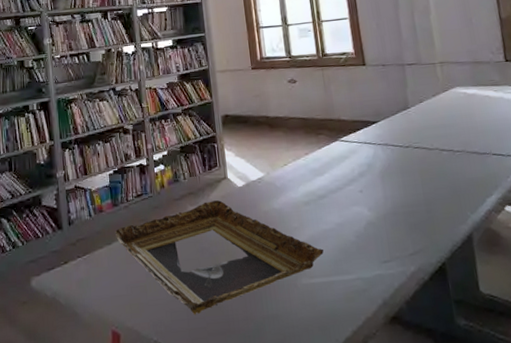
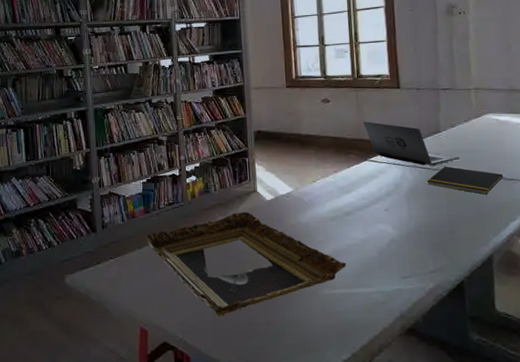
laptop: none [330,100,431,144] -> present [362,121,459,166]
notepad: none [400,142,476,171] -> present [427,166,503,195]

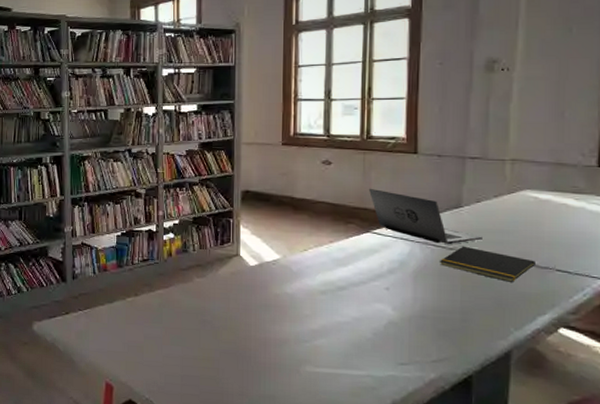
picture frame: present [147,212,346,317] -> none [118,276,334,382]

